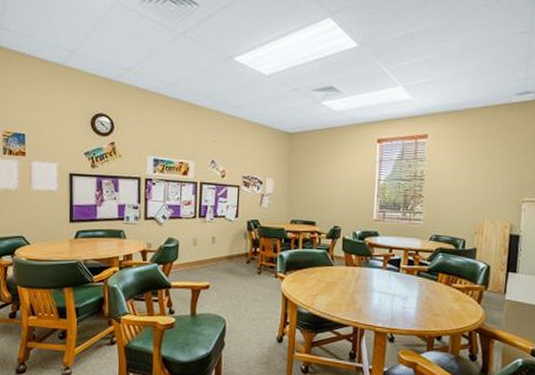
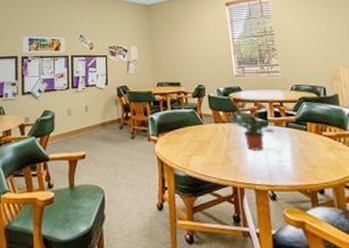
potted plant: none [362,246,408,296] -> present [231,101,276,151]

